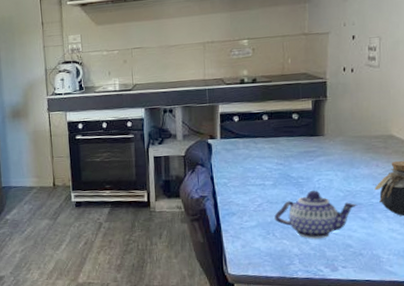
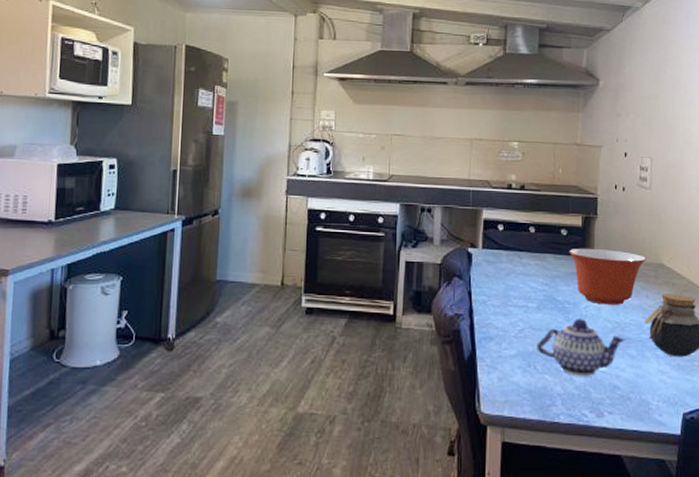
mixing bowl: none [301,127,377,177] -> present [569,249,647,305]

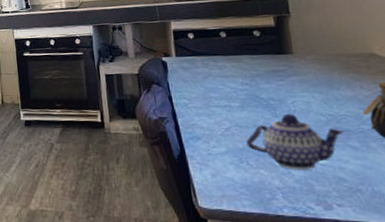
mixing bowl: present [569,249,647,305] -> none [265,45,354,99]

